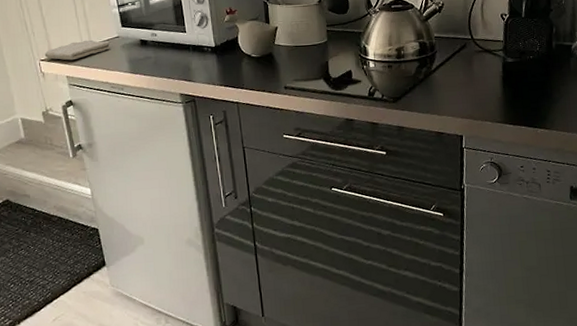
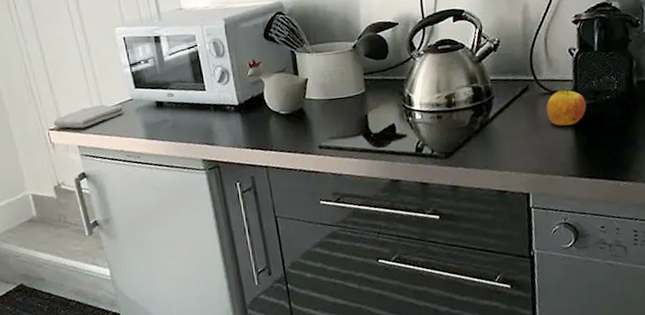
apple: none [480,46,514,79] -> present [546,87,587,126]

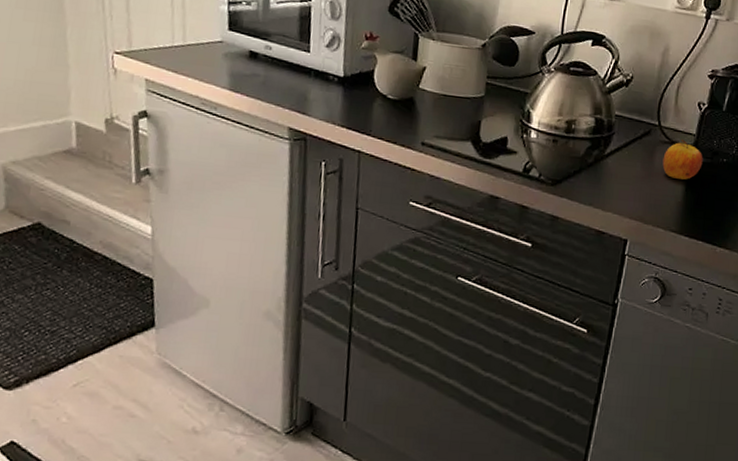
washcloth: present [53,104,124,129] -> none [121,37,210,61]

